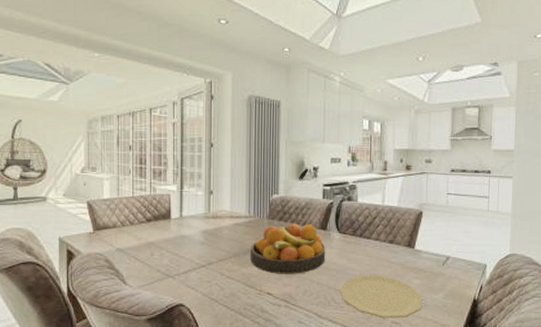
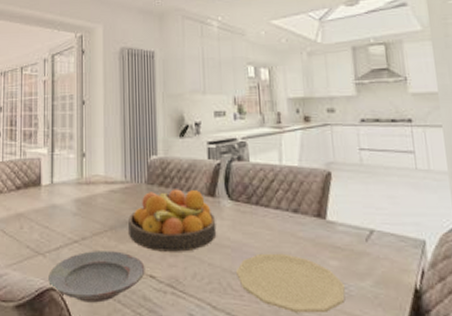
plate: none [178,274,264,315] -> present [48,251,145,303]

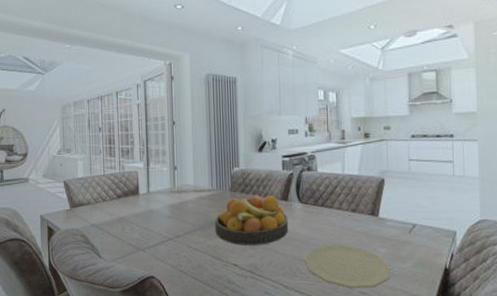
plate: present [48,251,145,303] -> none [148,246,230,286]

